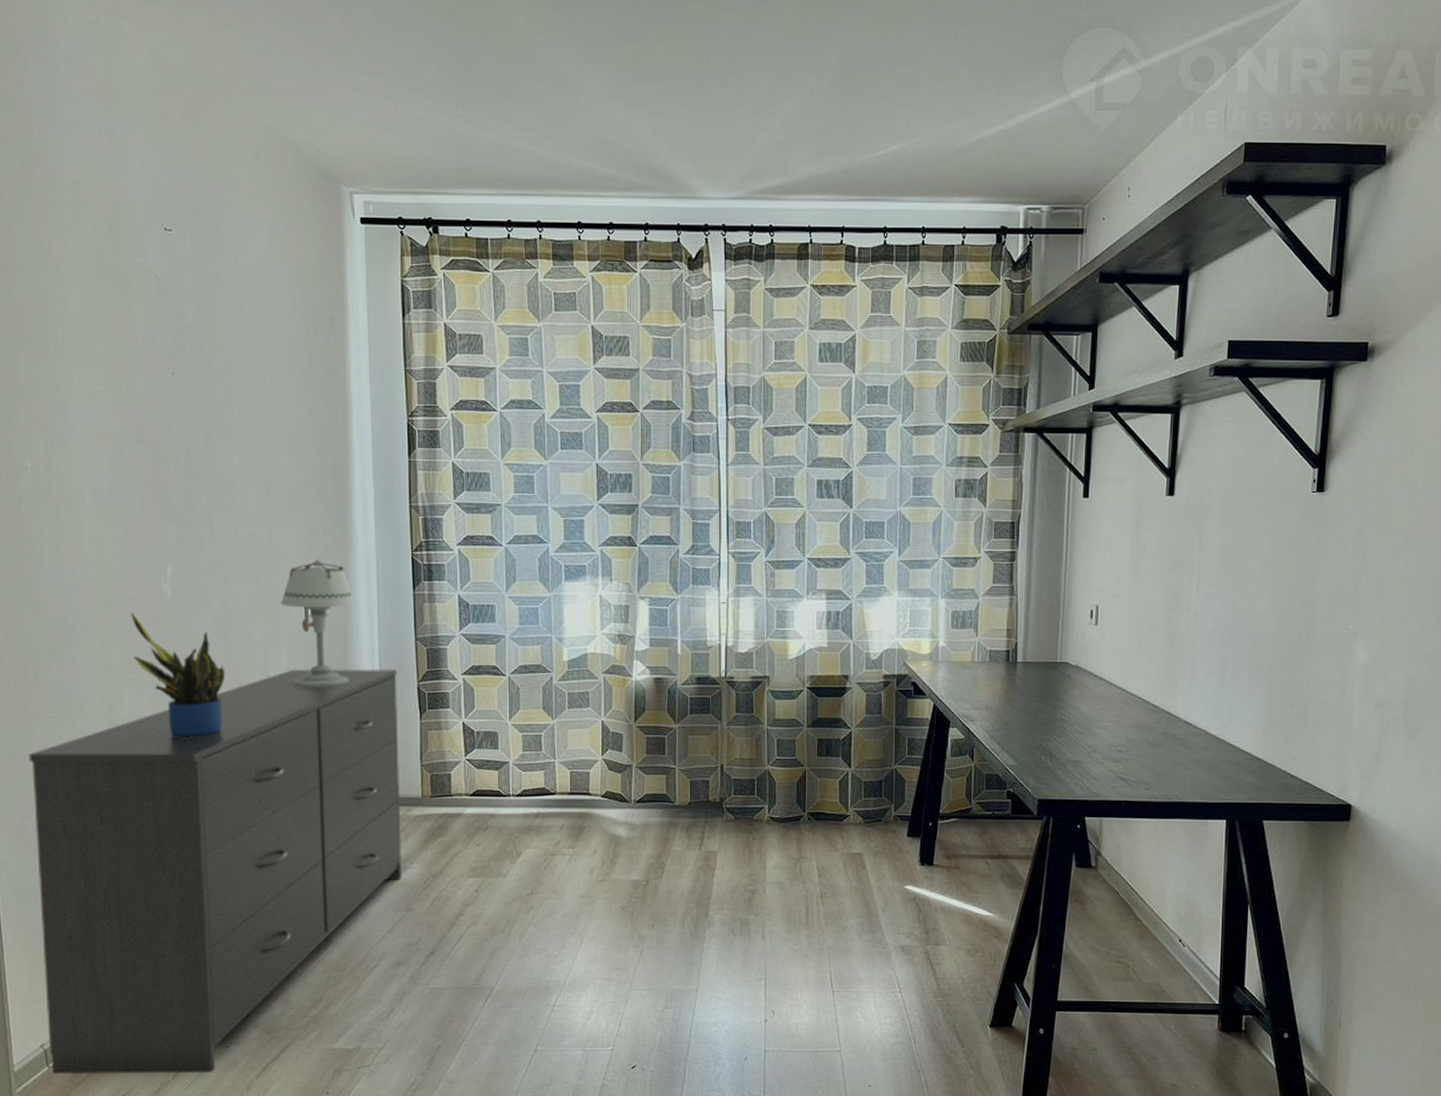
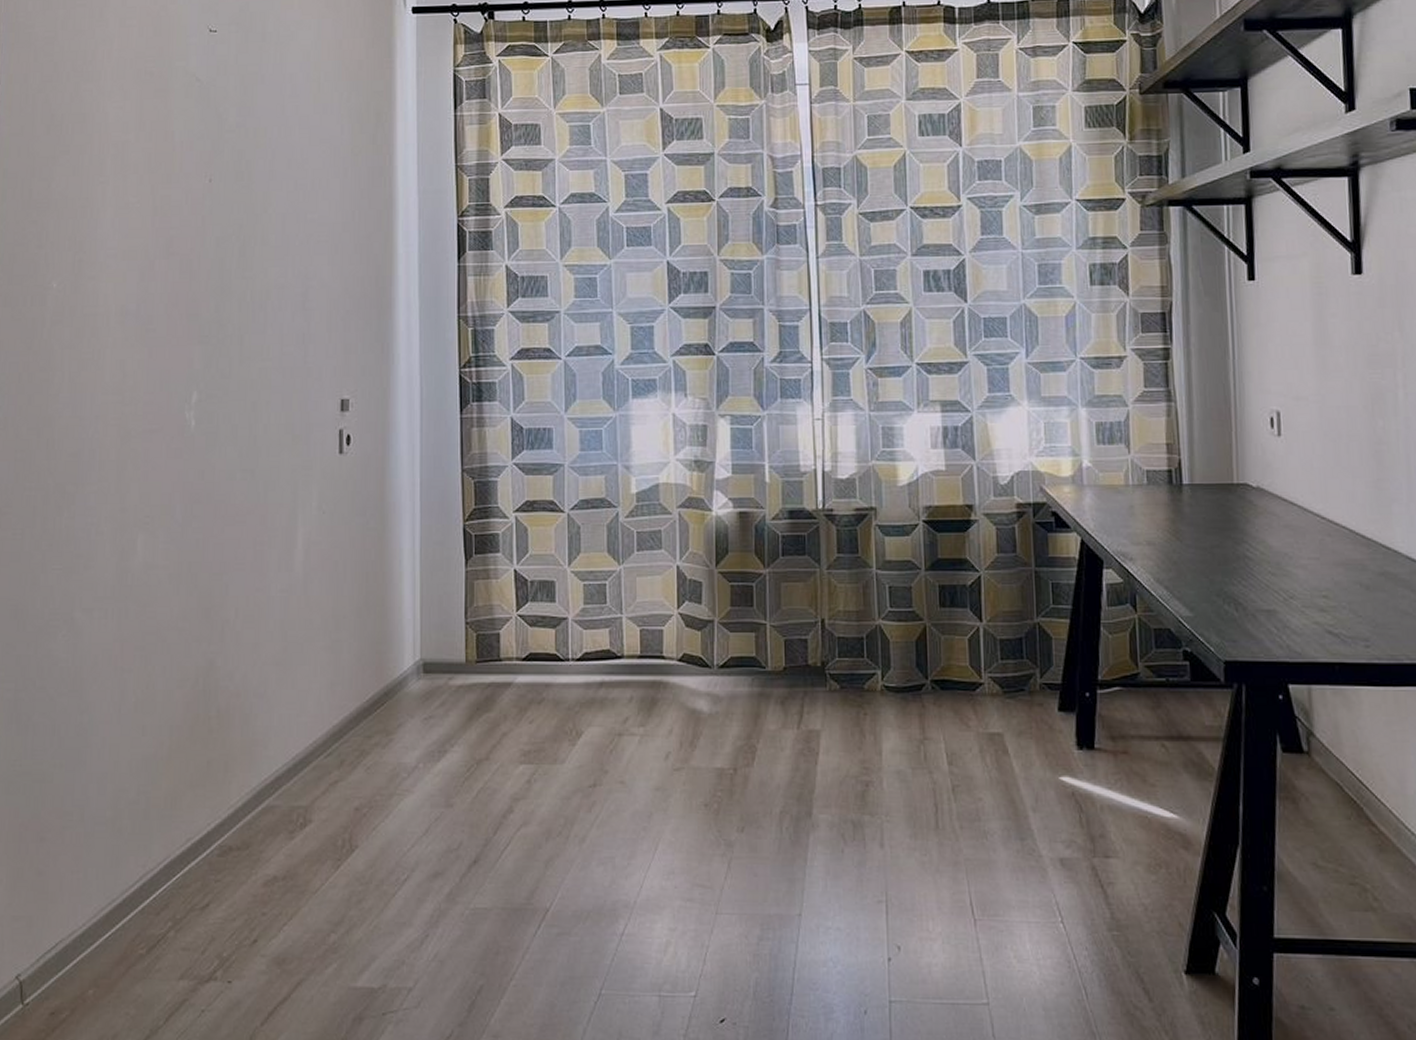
dresser: present [29,668,403,1075] -> none [24,506,442,1017]
potted plant: present [131,611,226,737] -> none [150,445,249,592]
table lamp: present [281,559,355,687] -> none [313,380,395,530]

